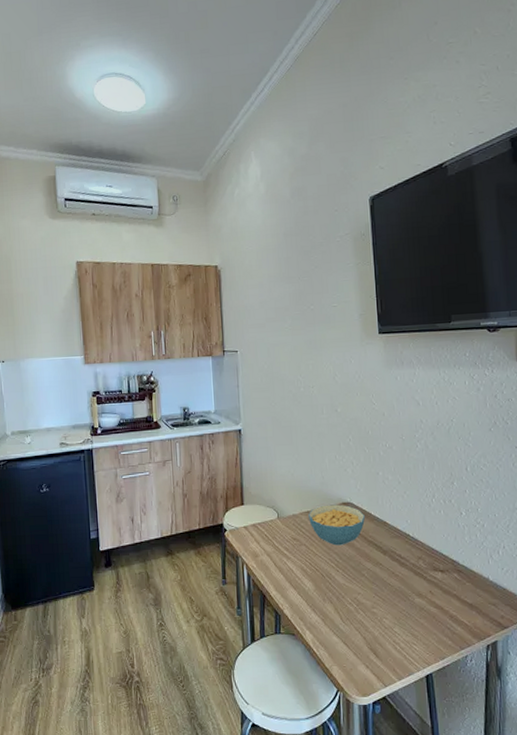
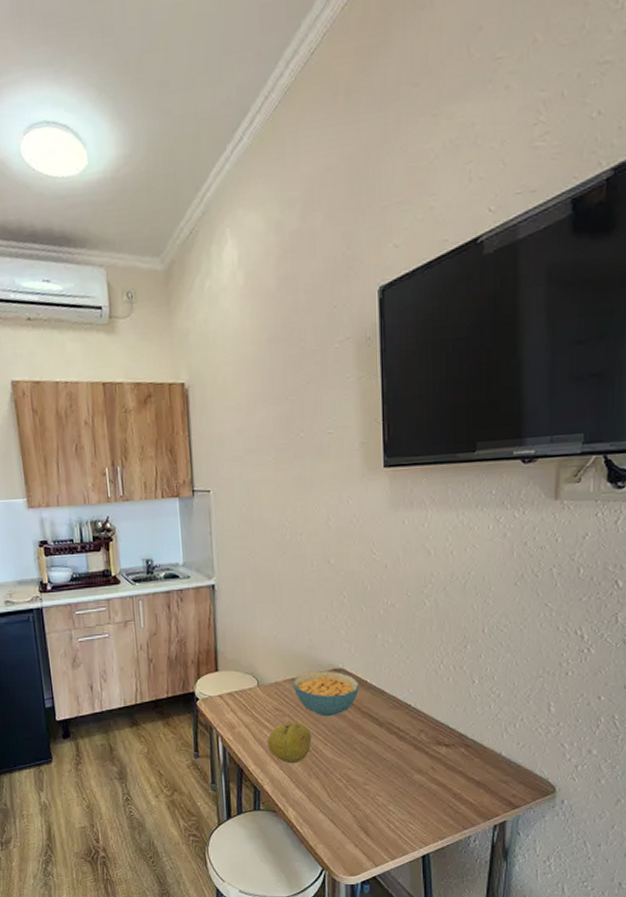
fruit: none [287,550,326,589] -> present [267,722,312,764]

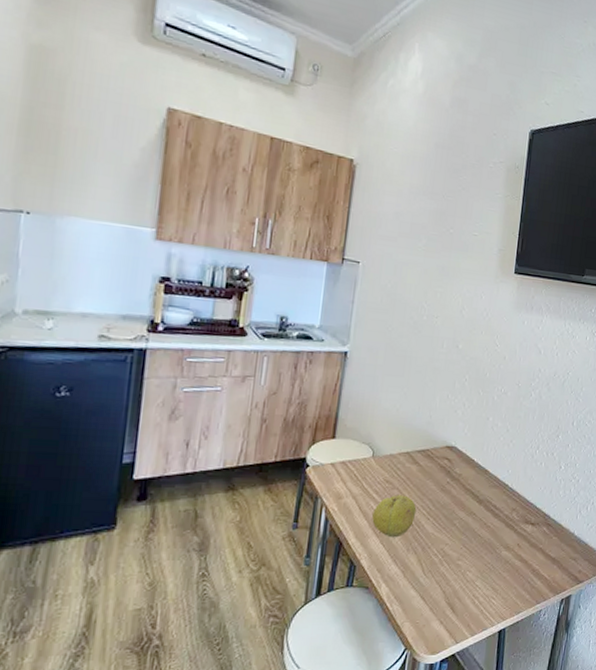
cereal bowl: present [293,671,359,717] -> none [407,446,467,492]

